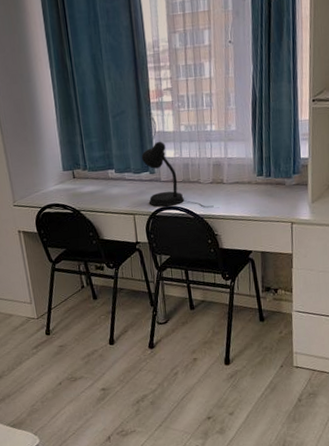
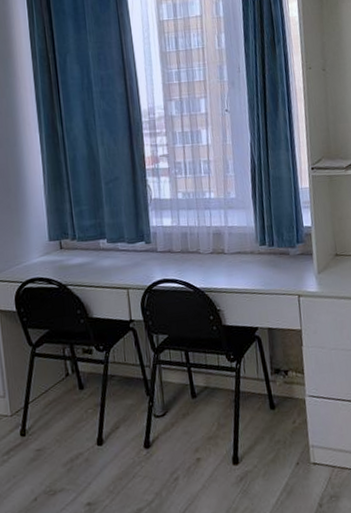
desk lamp: present [141,141,214,207] -> none [136,209,215,280]

